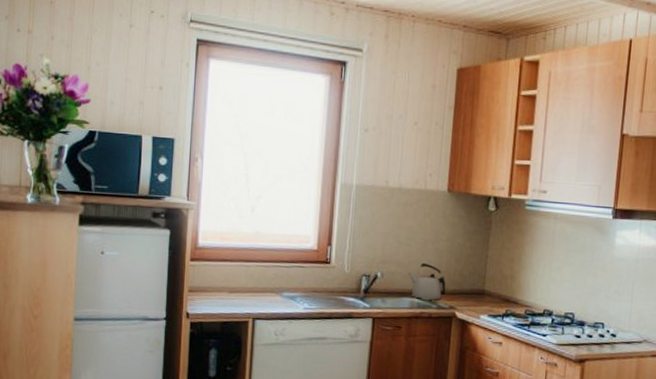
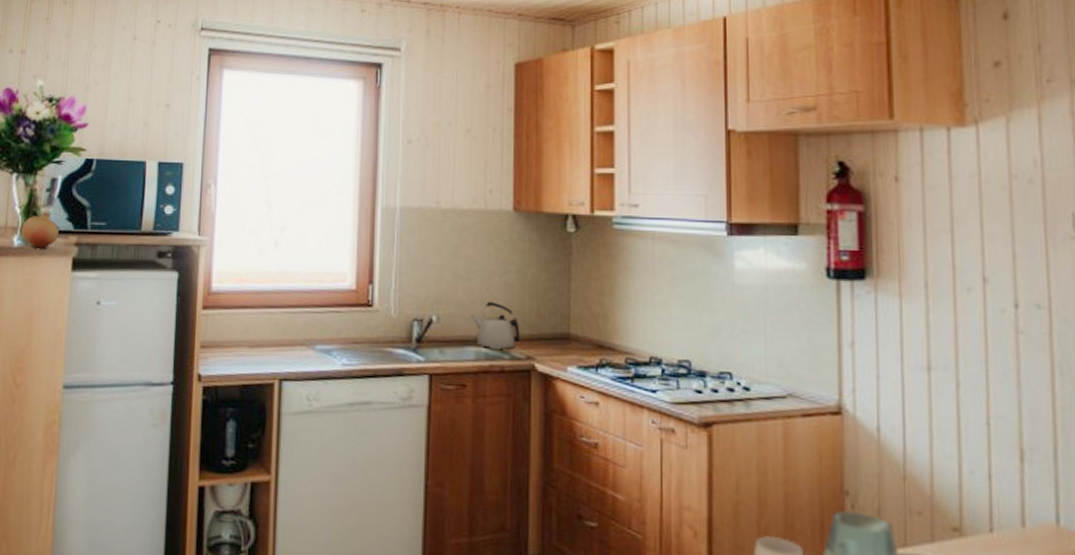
fruit: none [34,174,67,206] -> present [21,211,59,249]

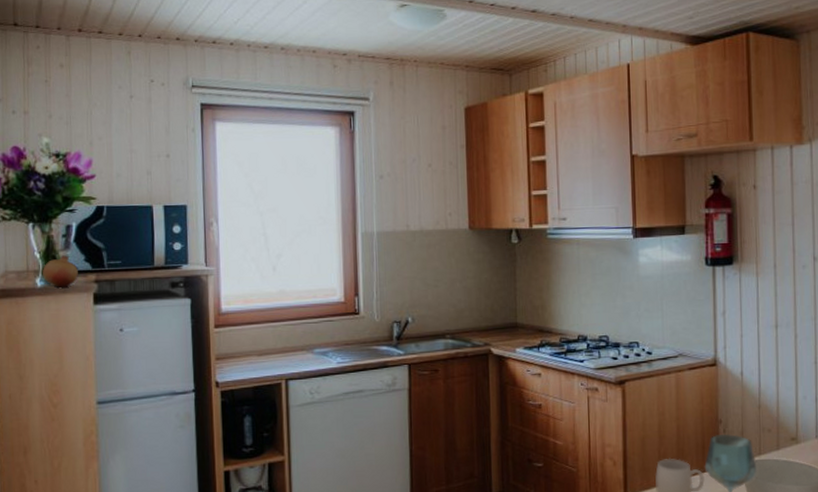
kettle: present [470,301,520,350] -> none [438,302,479,341]

